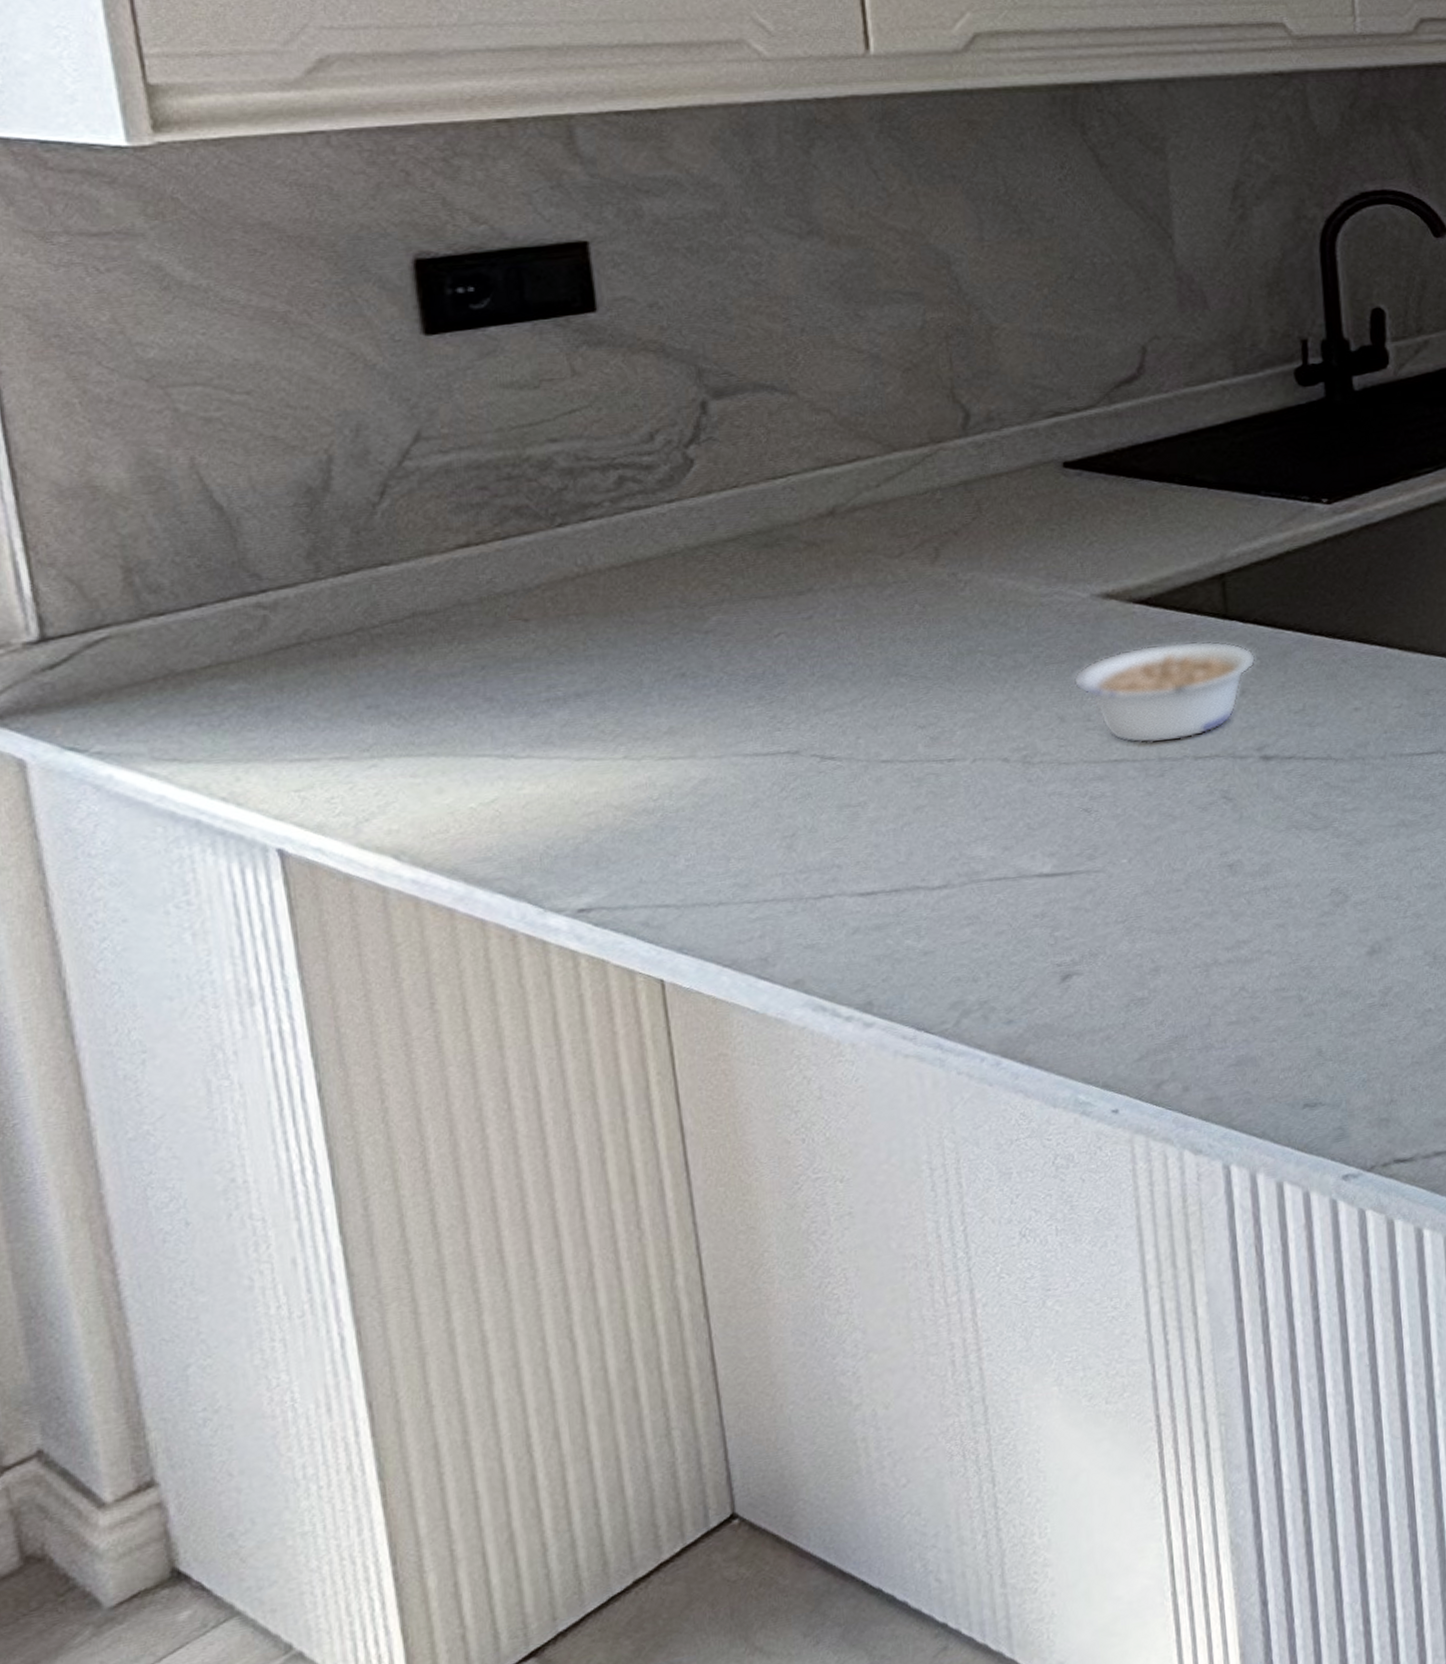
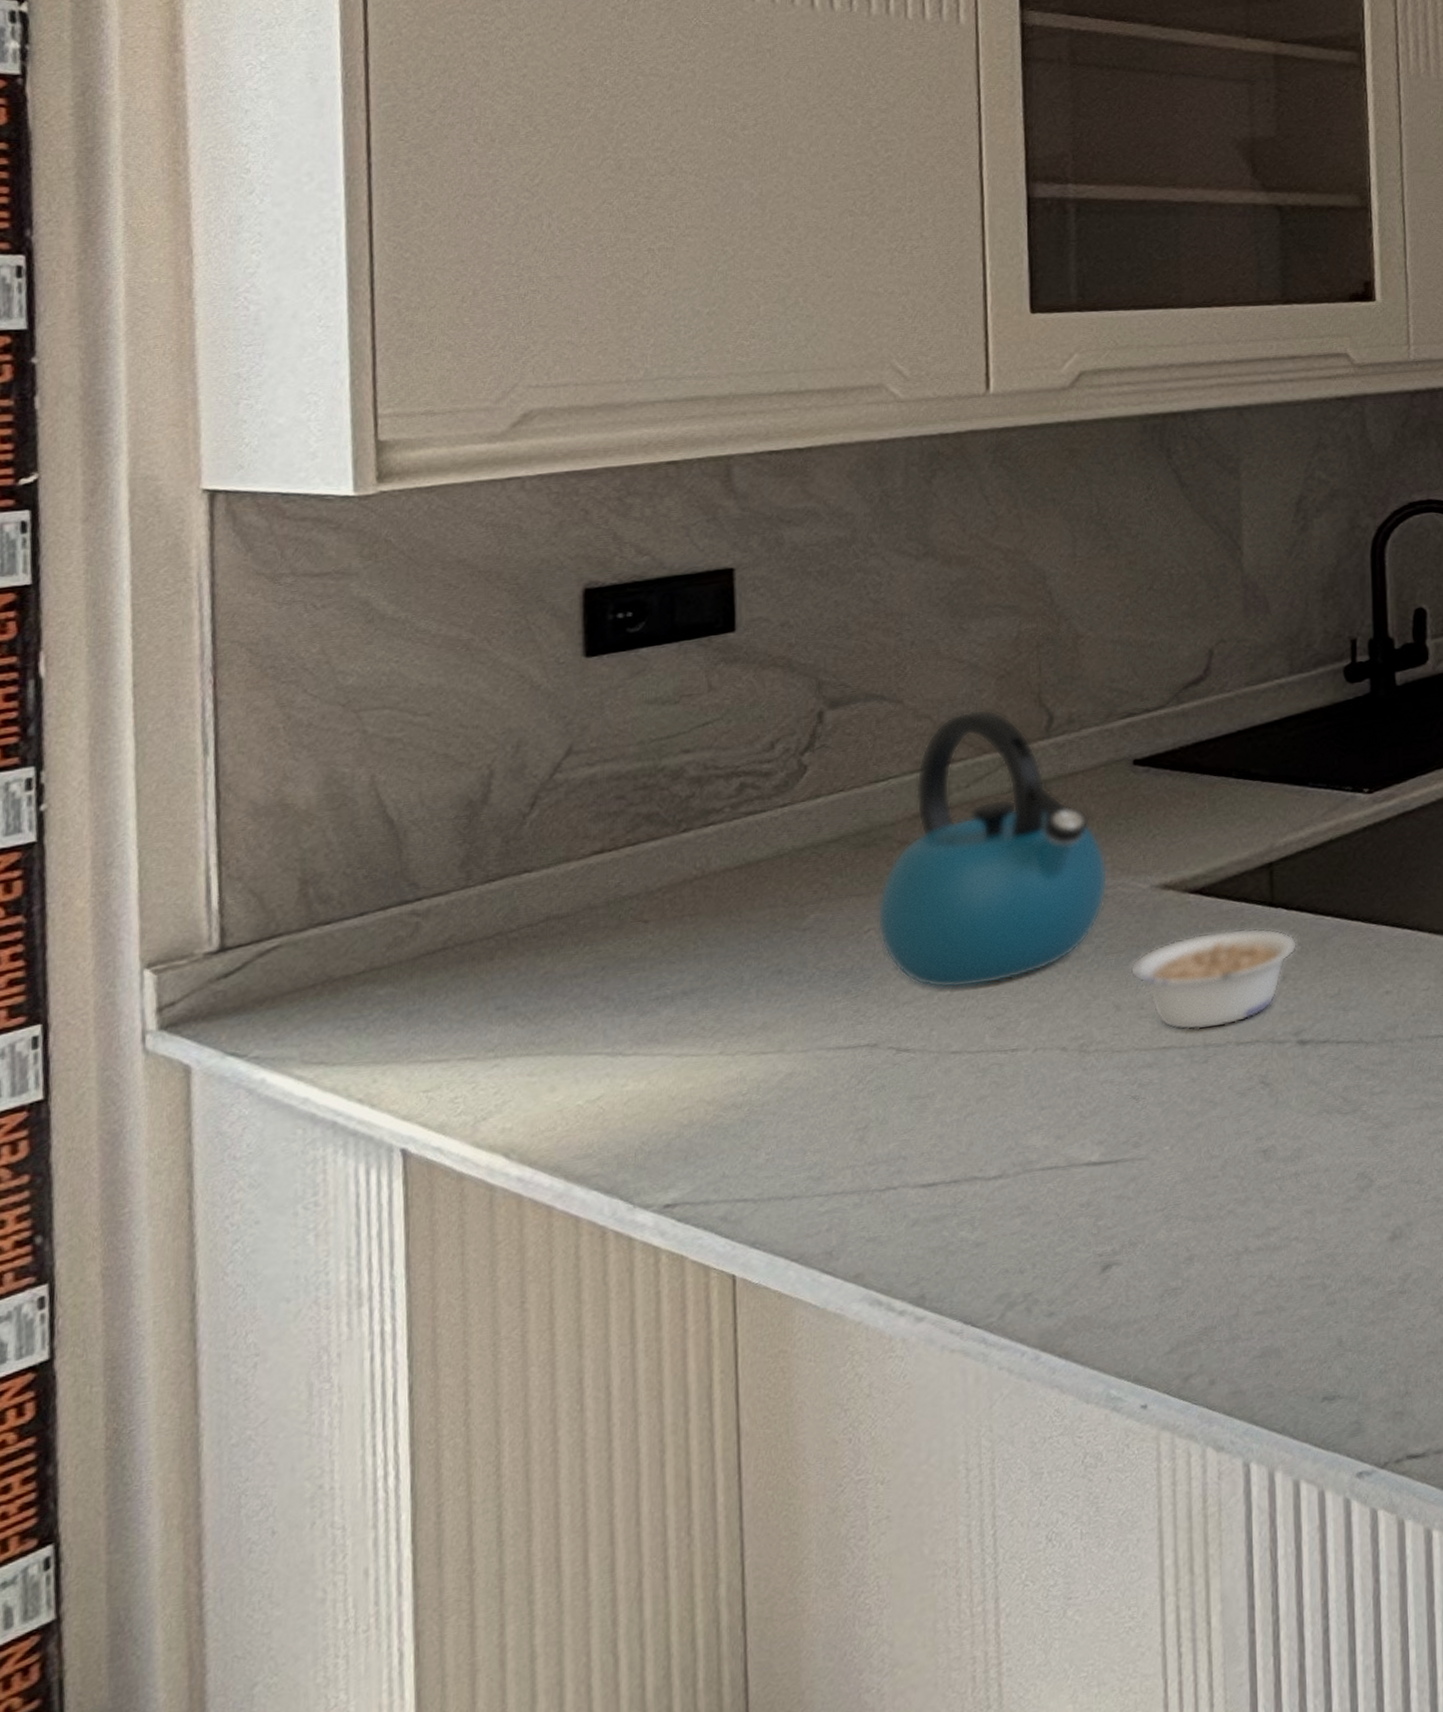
kettle: none [786,403,1044,697] -> present [877,709,1108,989]

